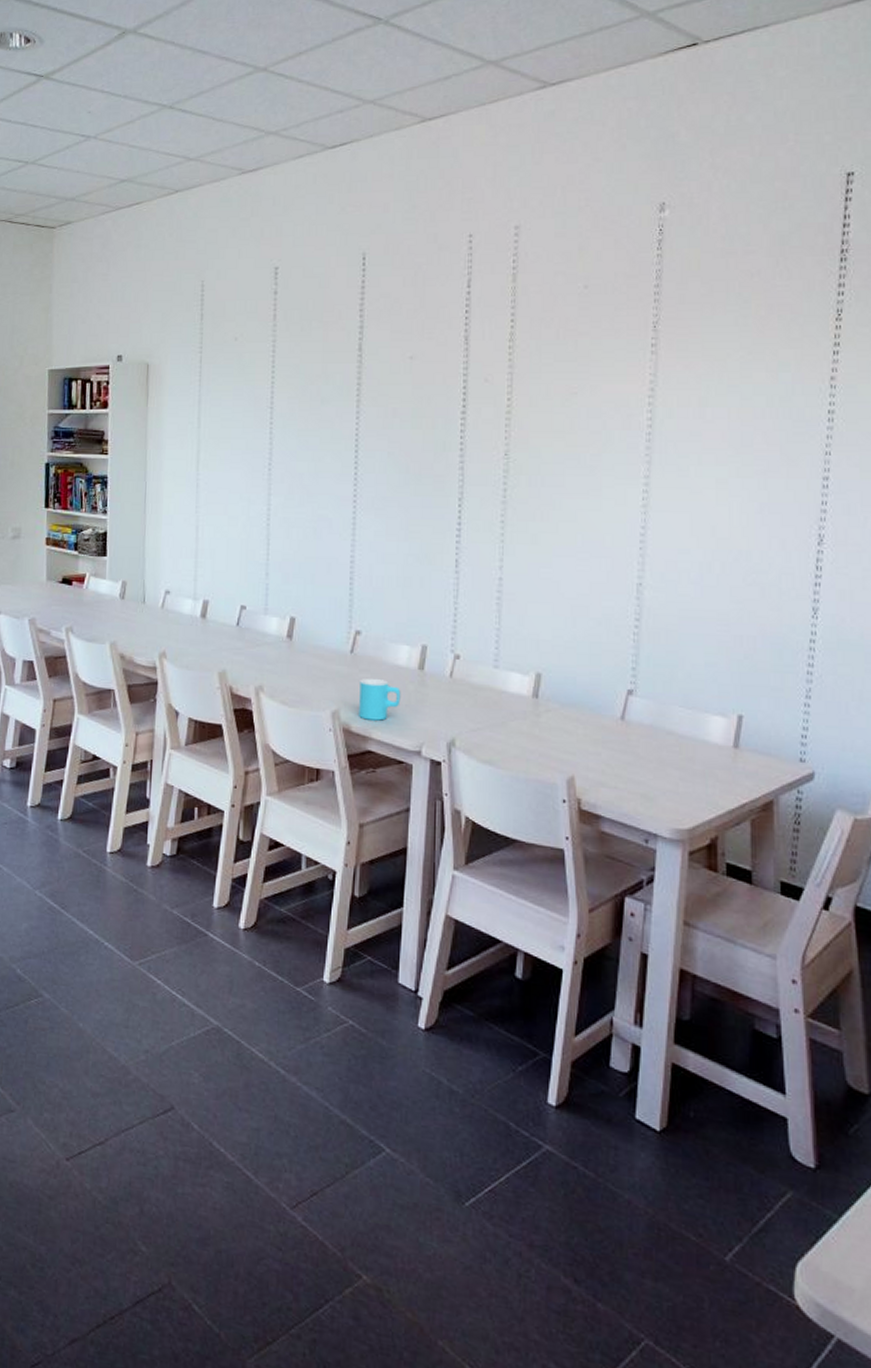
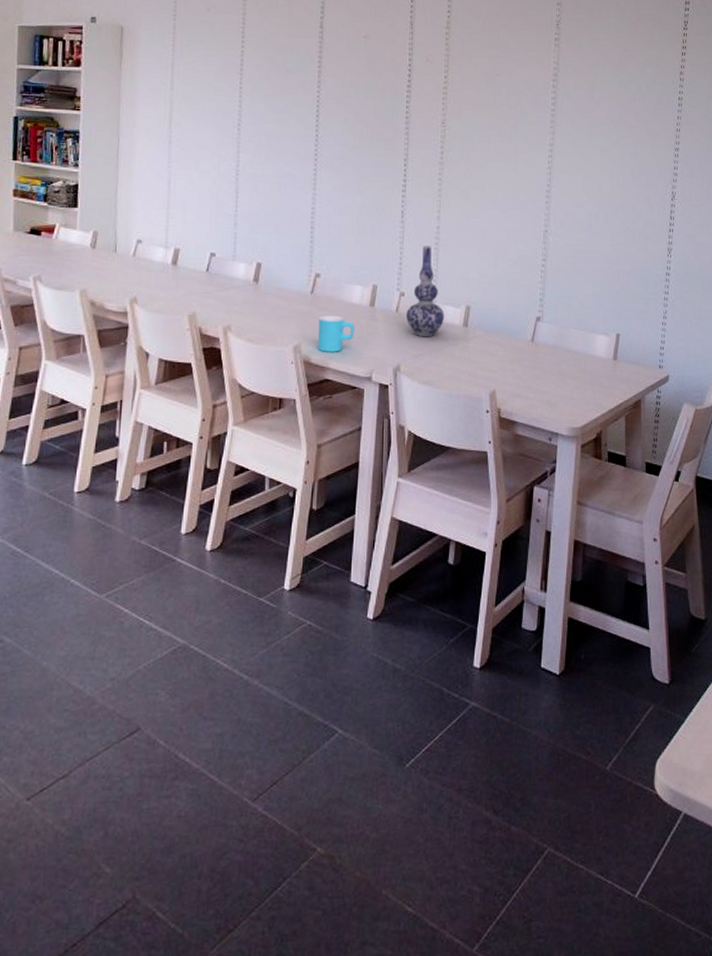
vase: none [462,600,510,707] -> present [406,246,445,336]

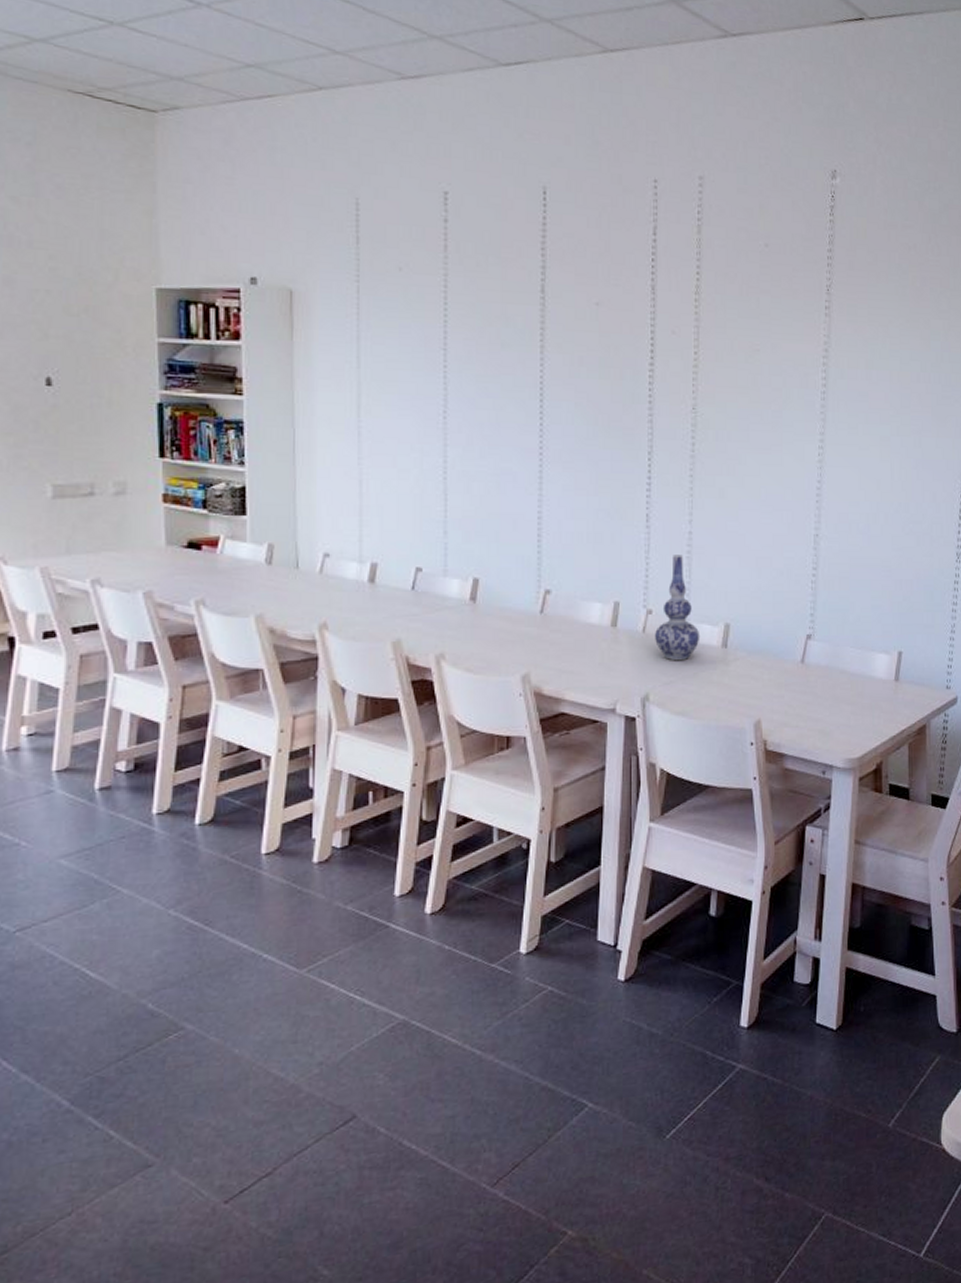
cup: present [318,316,355,352] -> none [551,639,594,682]

